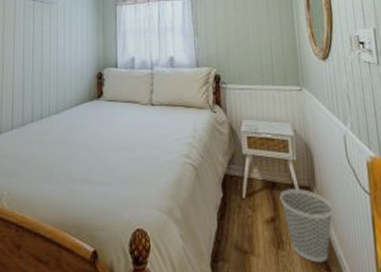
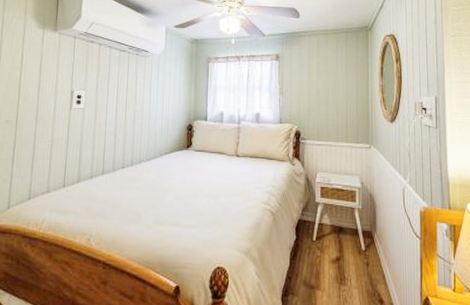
wastebasket: present [279,189,334,263] -> none [345,233,390,296]

